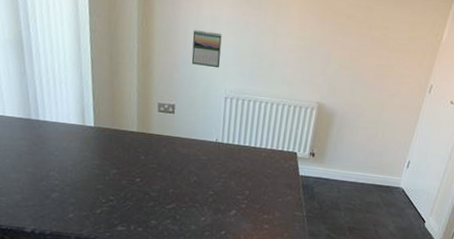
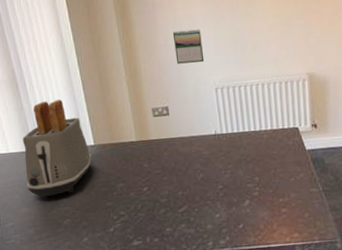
toaster: none [19,71,89,169] -> present [22,99,91,196]

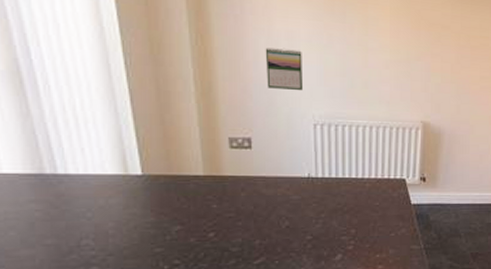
toaster: present [22,99,91,196] -> none [26,109,136,235]

